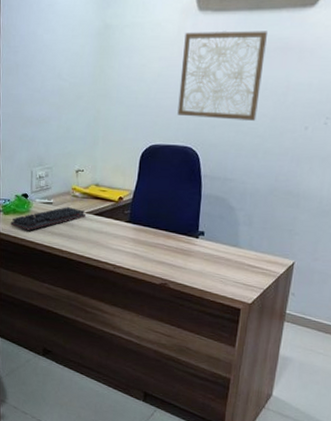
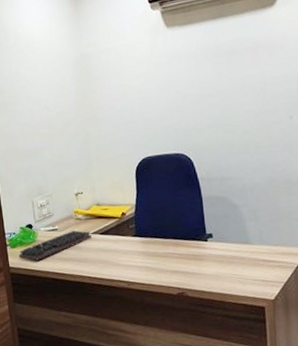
wall art: present [177,31,267,121] -> none [157,35,241,125]

